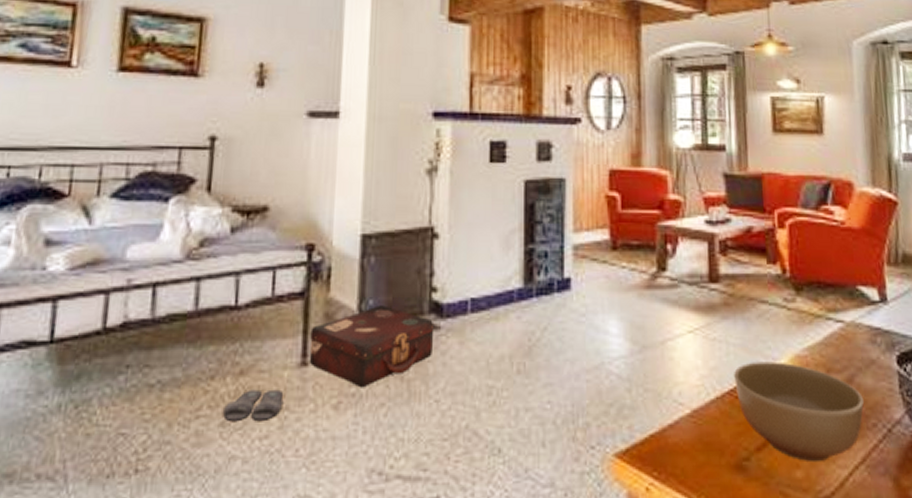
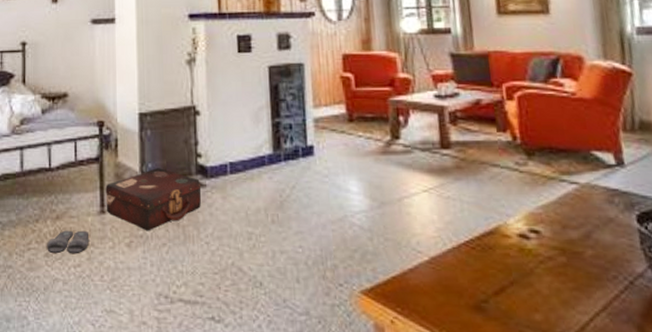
bowl: present [734,361,865,463] -> none [469,218,604,308]

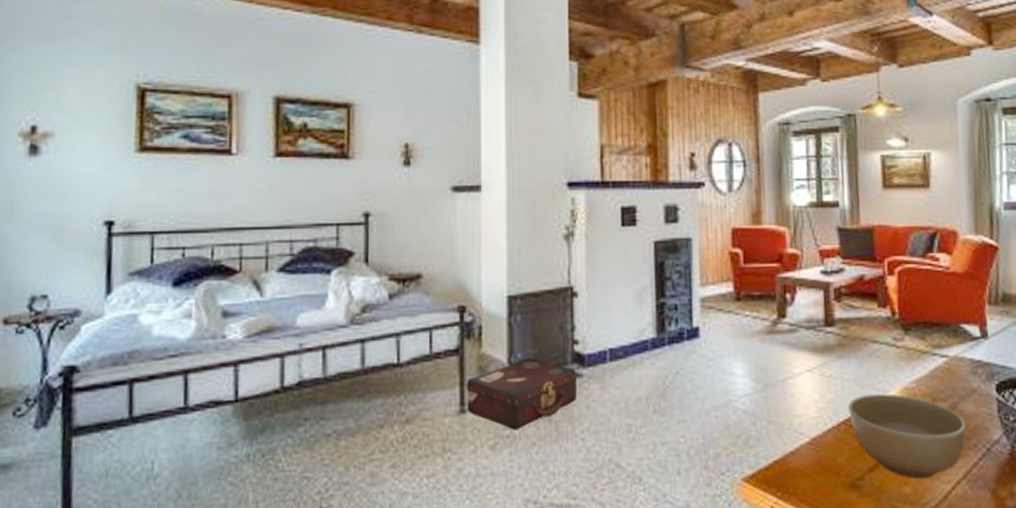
slippers: present [47,230,90,254] -> none [394,434,446,464]
bowl: none [469,218,604,308] -> present [848,393,967,480]

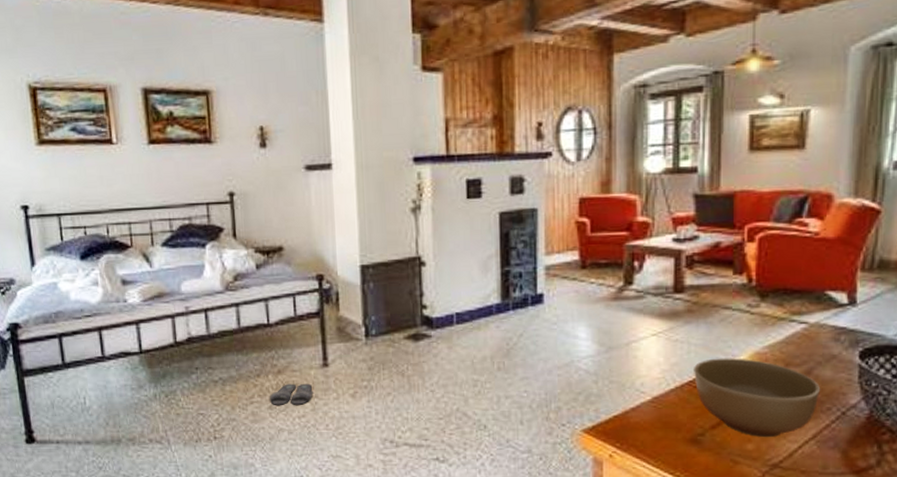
slippers: none [394,434,446,464] -> present [270,383,313,406]
suitcase: present [466,358,577,429] -> none [327,320,426,381]

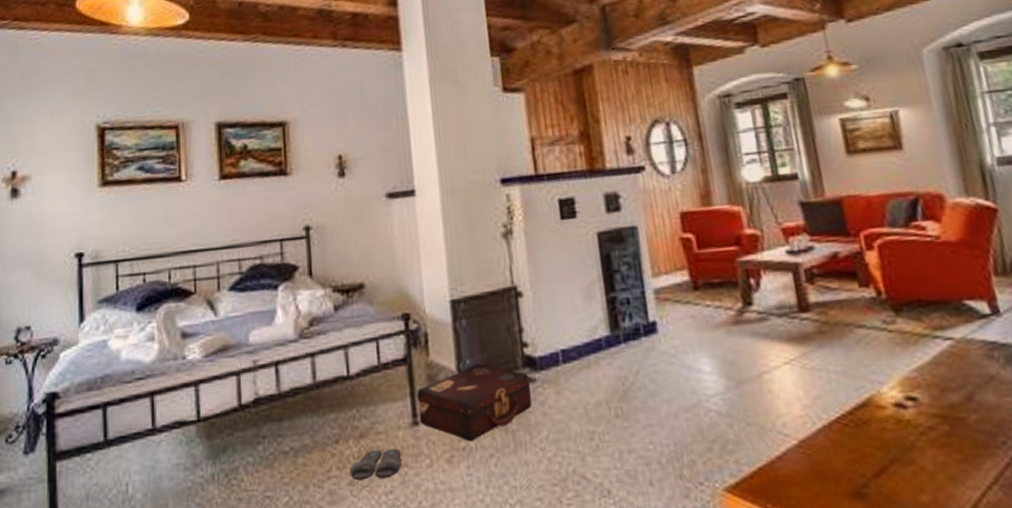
suitcase: none [327,320,426,381] -> present [417,364,532,441]
bowl: present [694,358,821,438] -> none [839,385,989,485]

